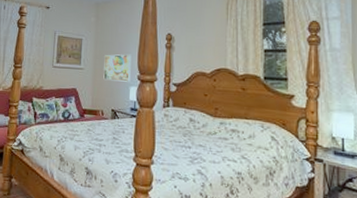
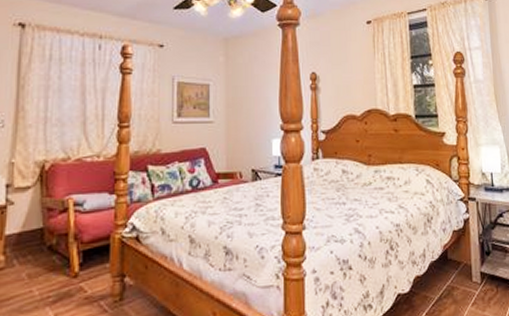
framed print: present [103,54,132,82] -> none [239,99,272,134]

